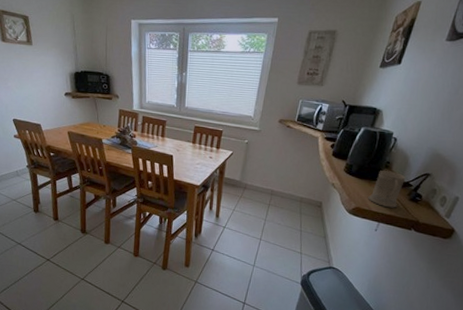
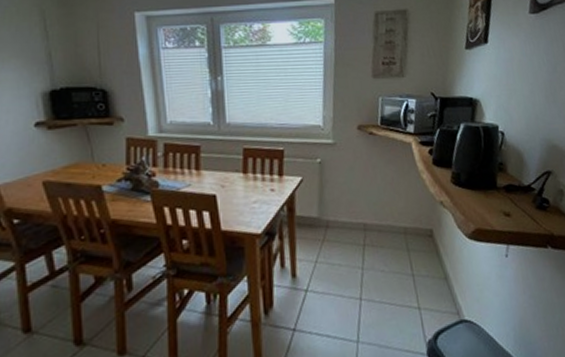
mug: present [368,170,406,208] -> none [487,173,526,223]

